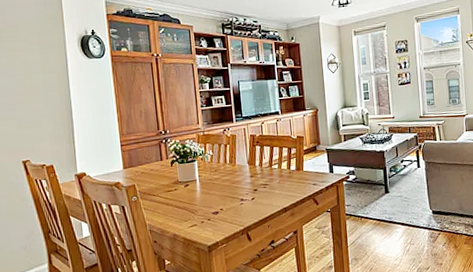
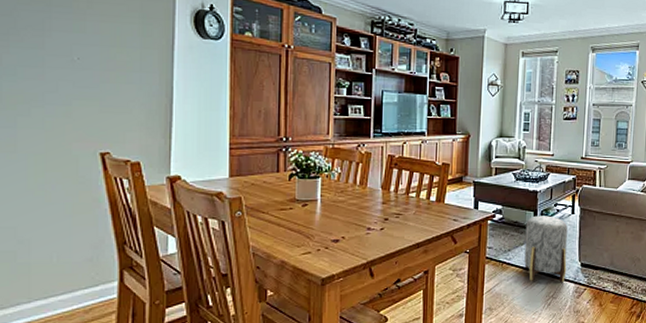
stool: none [377,171,420,231] -> present [524,215,568,283]

